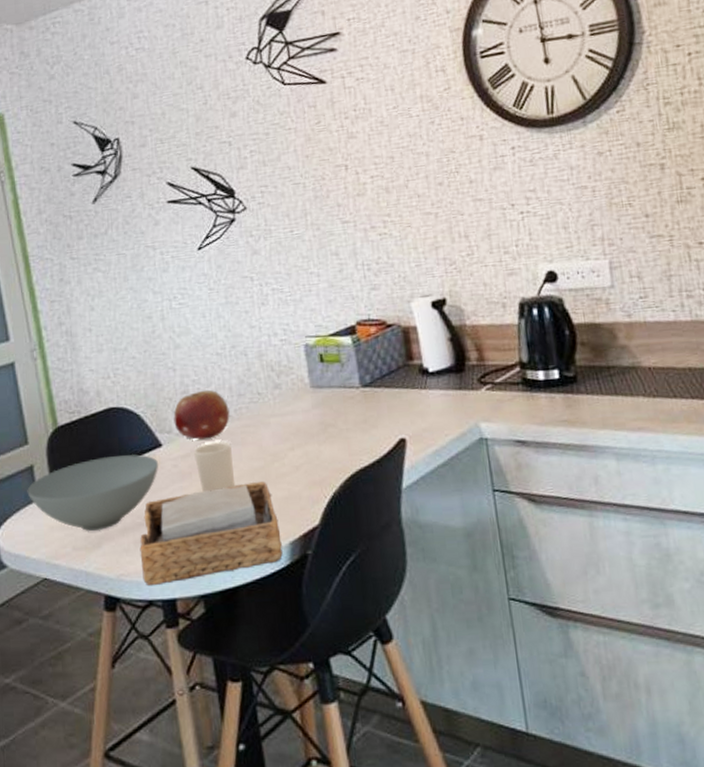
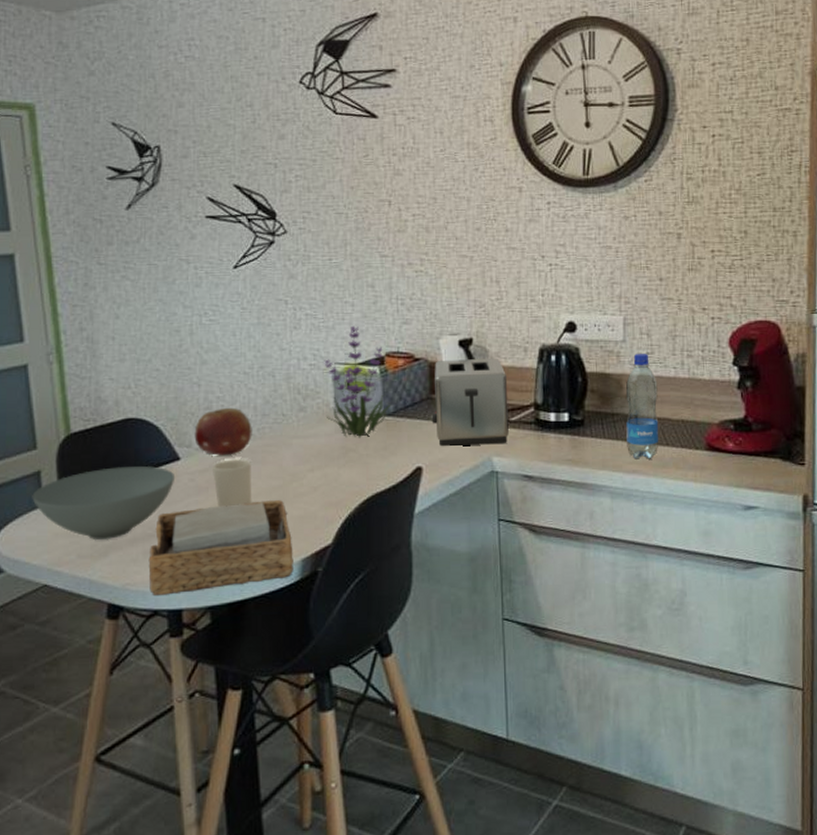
plant: none [294,296,366,413] -> present [324,325,390,438]
toaster: none [408,316,495,416] -> present [431,358,509,447]
bottle: none [619,298,665,416] -> present [625,354,659,460]

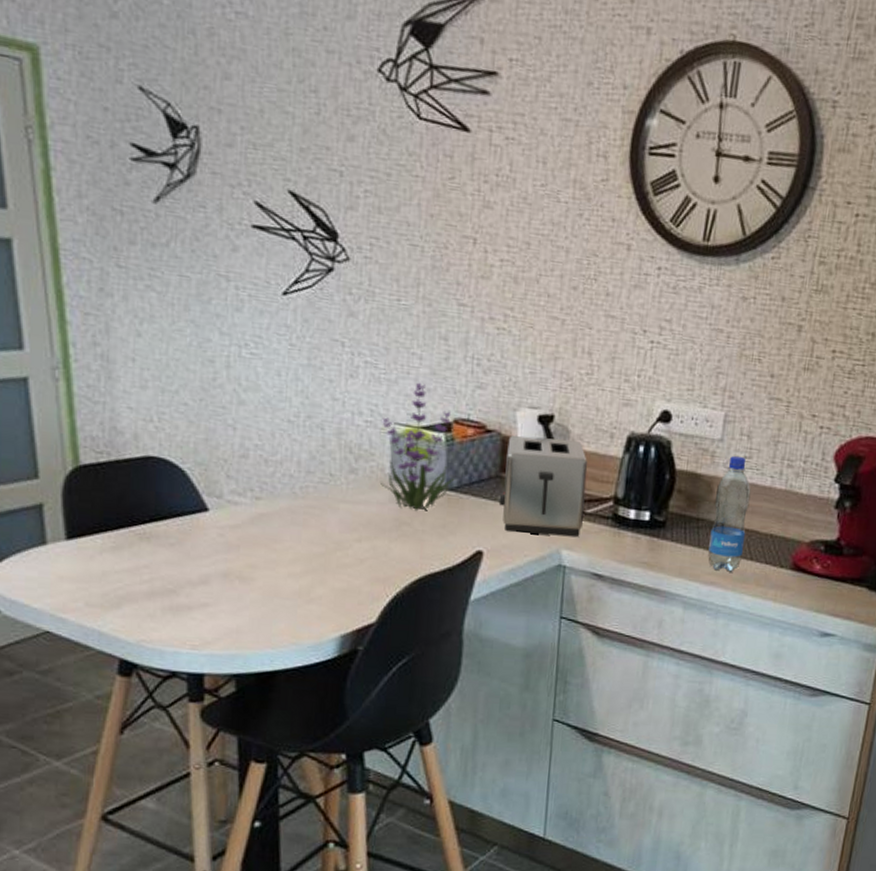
bowl: present [32,466,176,539] -> none [32,510,202,590]
napkin holder: present [148,500,293,597] -> none [167,567,332,658]
fruit: present [194,407,252,456] -> none [226,458,294,513]
mug: present [213,459,252,507] -> none [245,517,290,570]

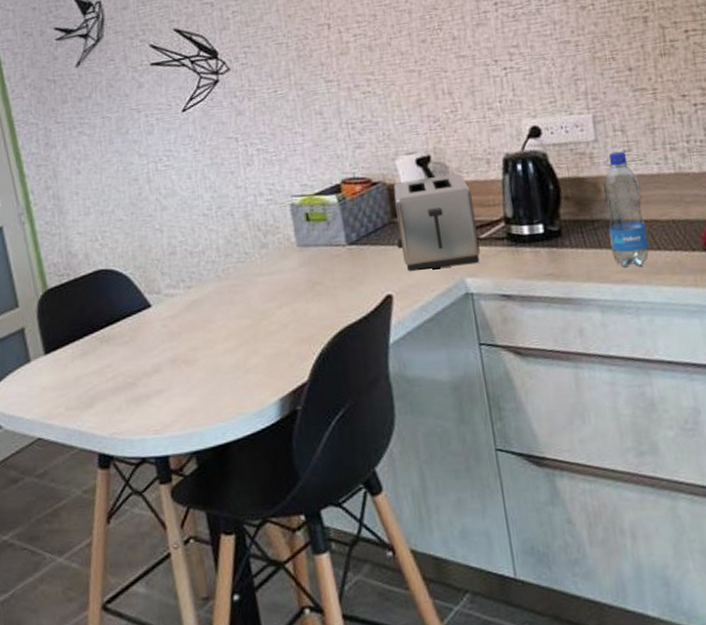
plant: present [381,382,454,512] -> none [280,155,352,271]

